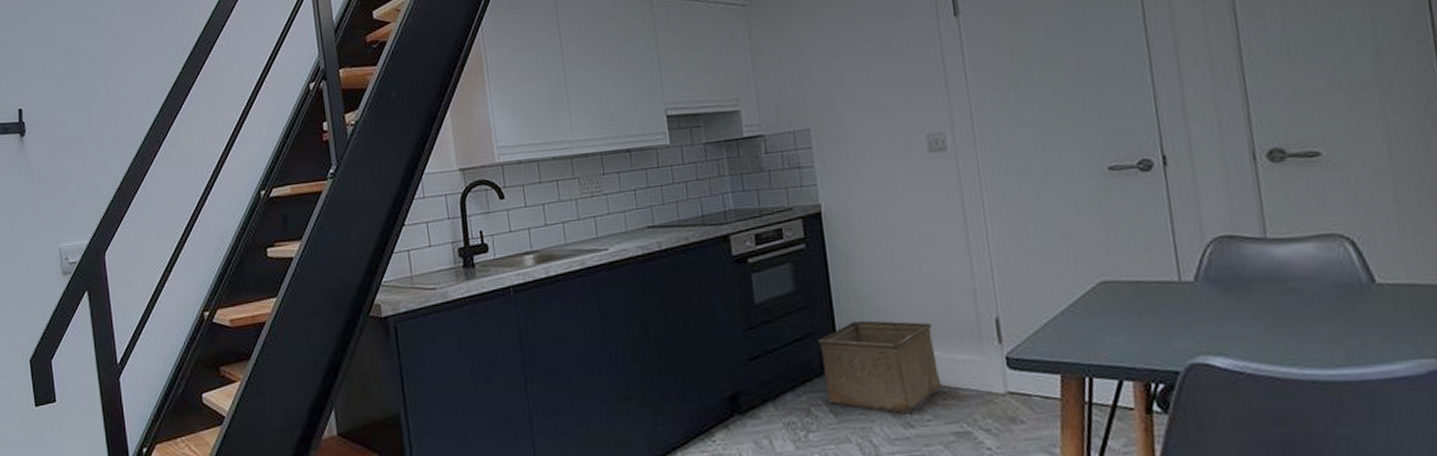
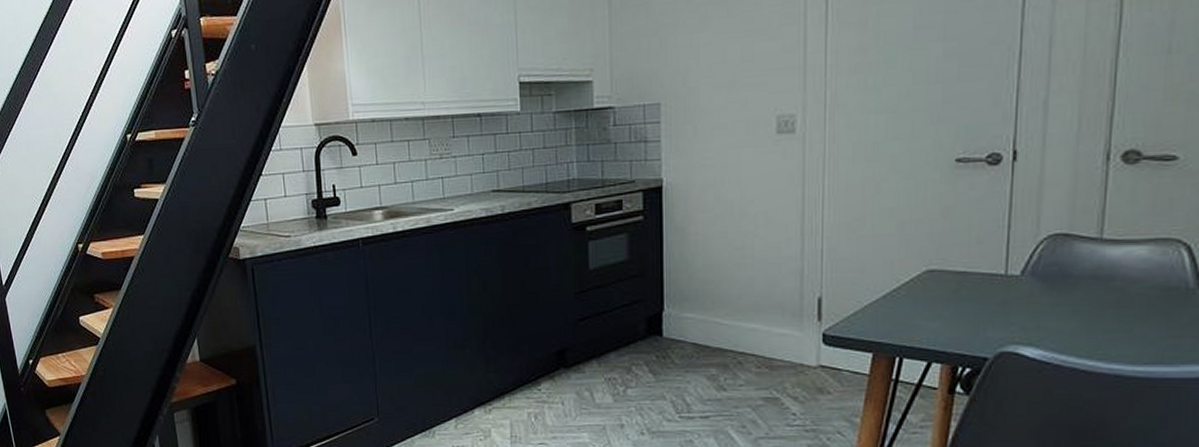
storage bin: present [818,320,942,413] -> none [645,292,758,377]

